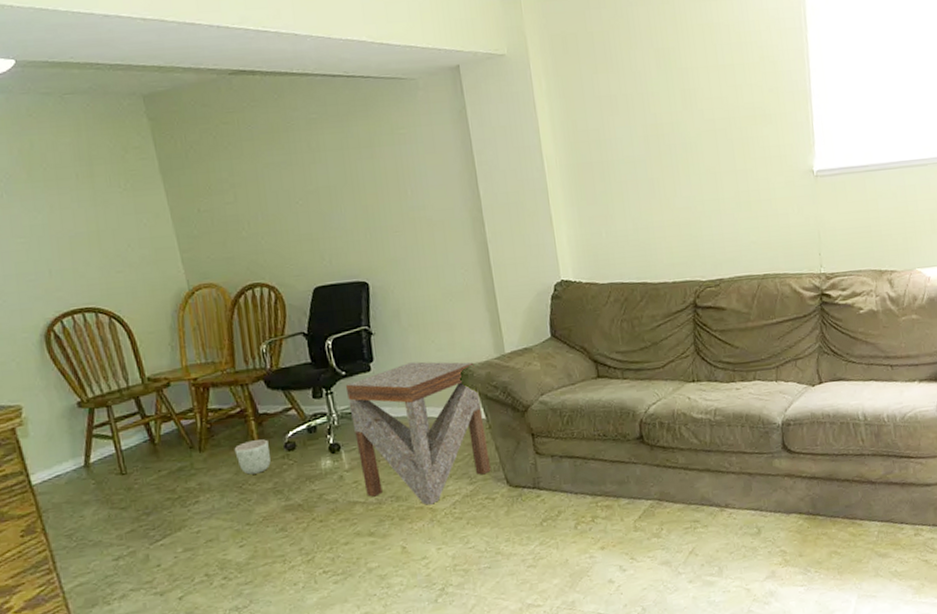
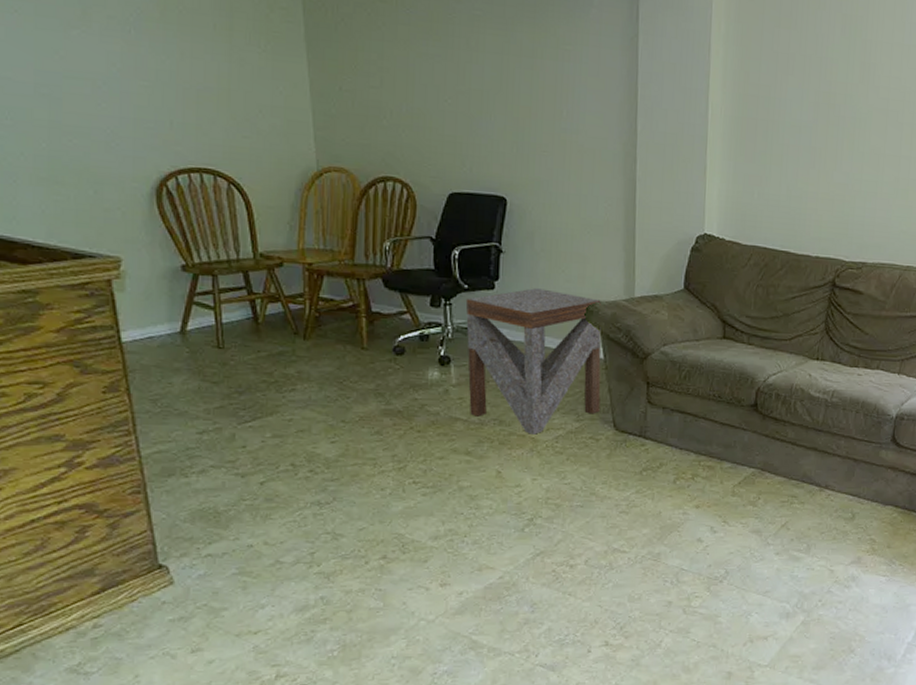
planter: present [234,439,271,475] -> none [340,338,377,372]

